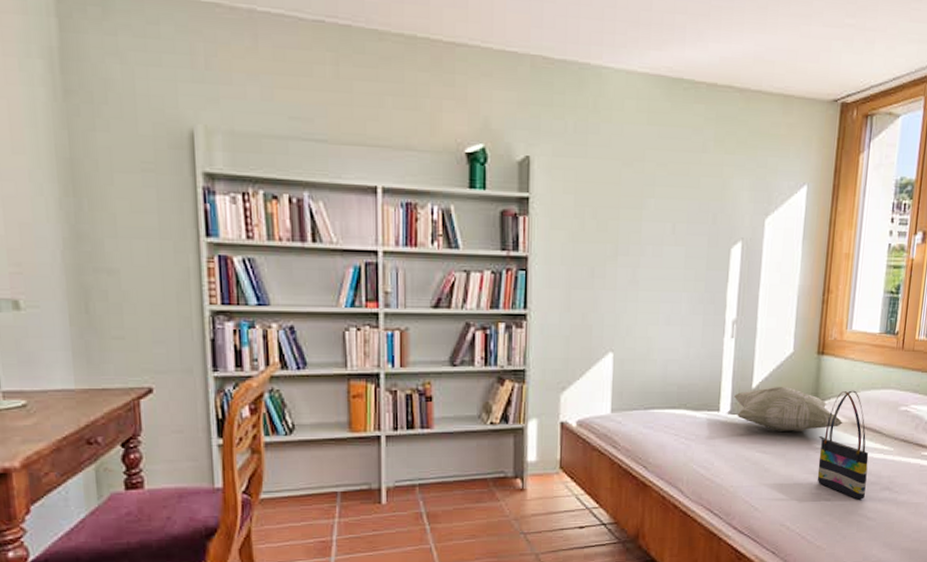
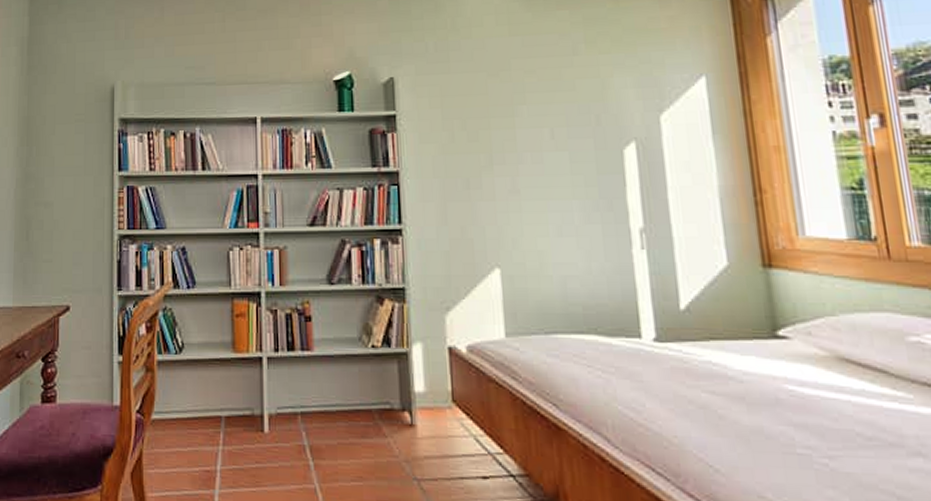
decorative pillow: present [734,387,843,431] -> none [658,308,822,367]
tote bag: present [817,390,869,500] -> none [789,313,884,468]

